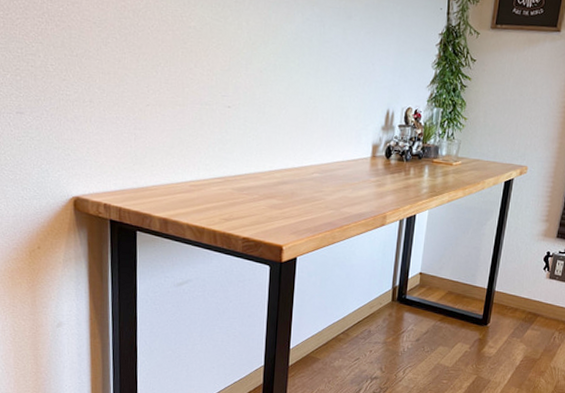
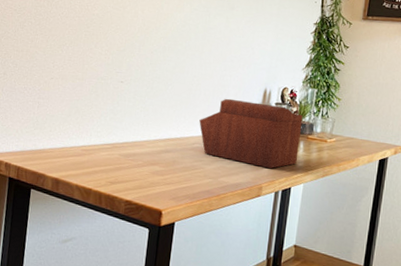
sewing box: none [318,122,428,197] -> present [199,98,303,169]

